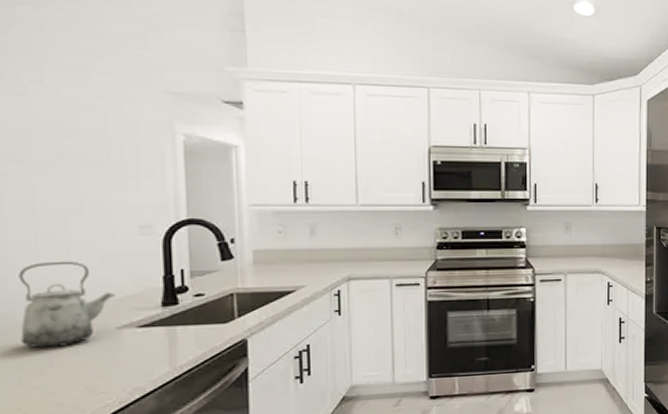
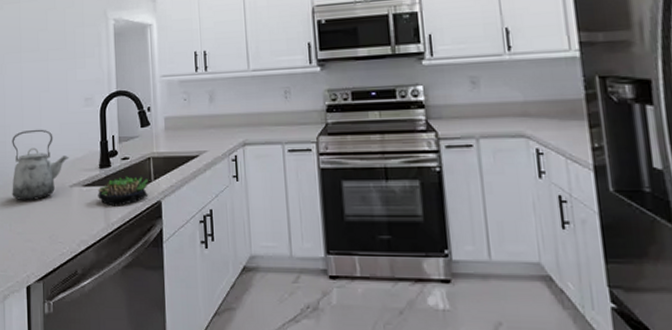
succulent plant: none [159,313,231,348] -> present [98,176,149,207]

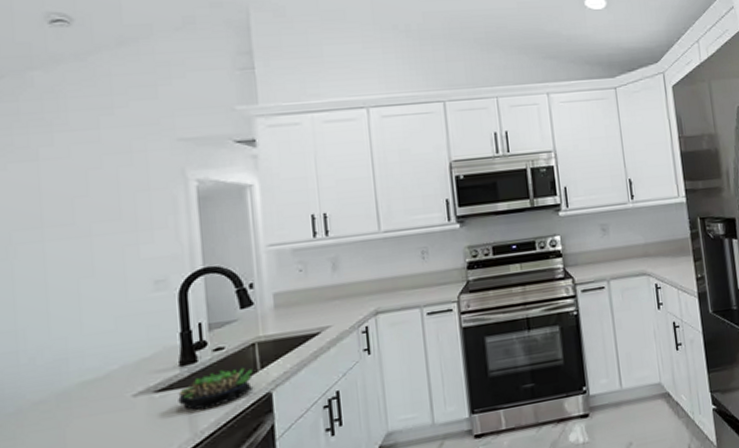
kettle: present [12,129,69,200] -> none [29,327,131,428]

